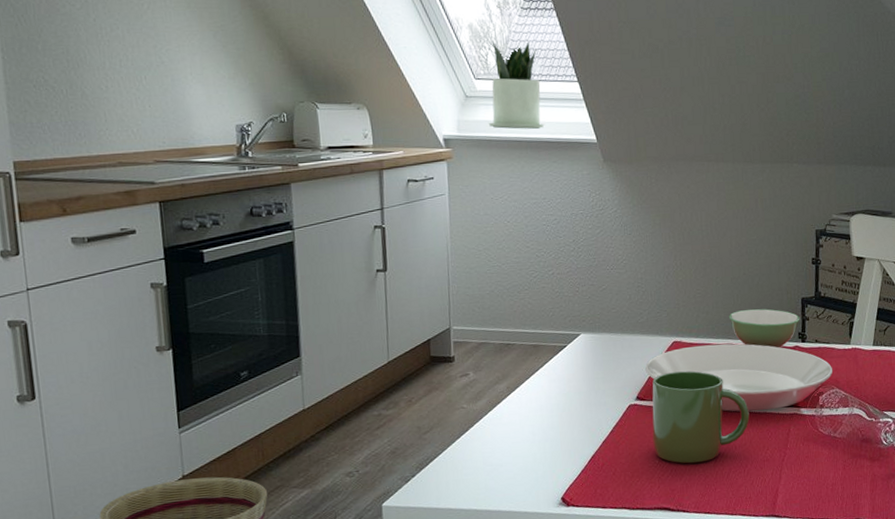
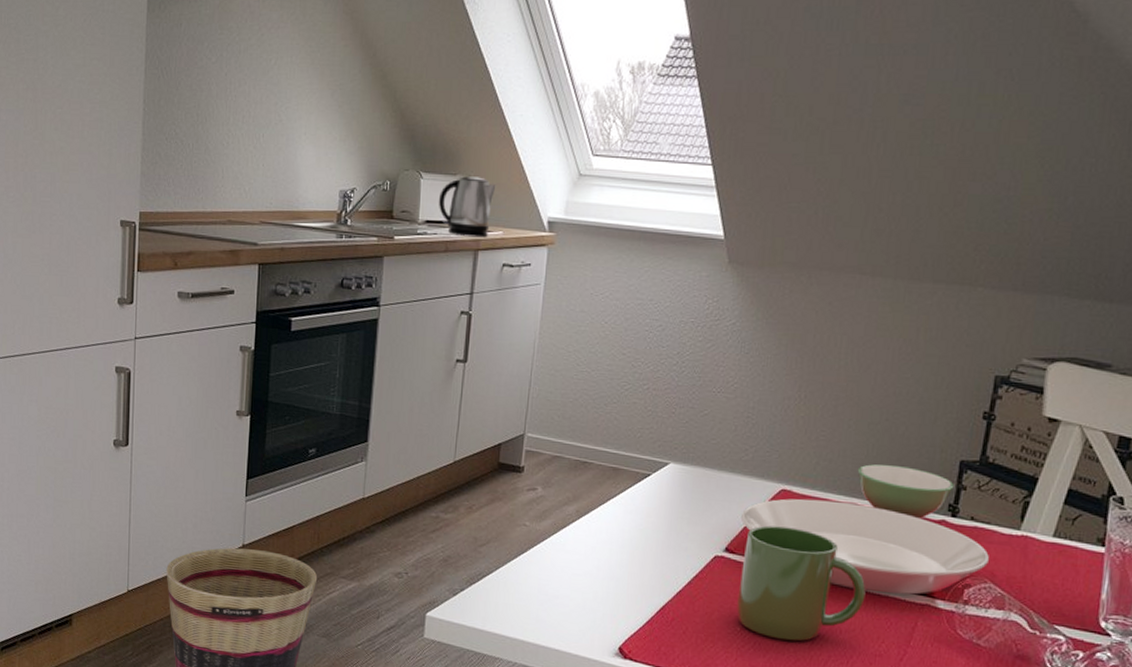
kettle: none [337,103,391,159] -> present [438,175,496,238]
planter: present [488,42,545,130] -> none [599,114,668,219]

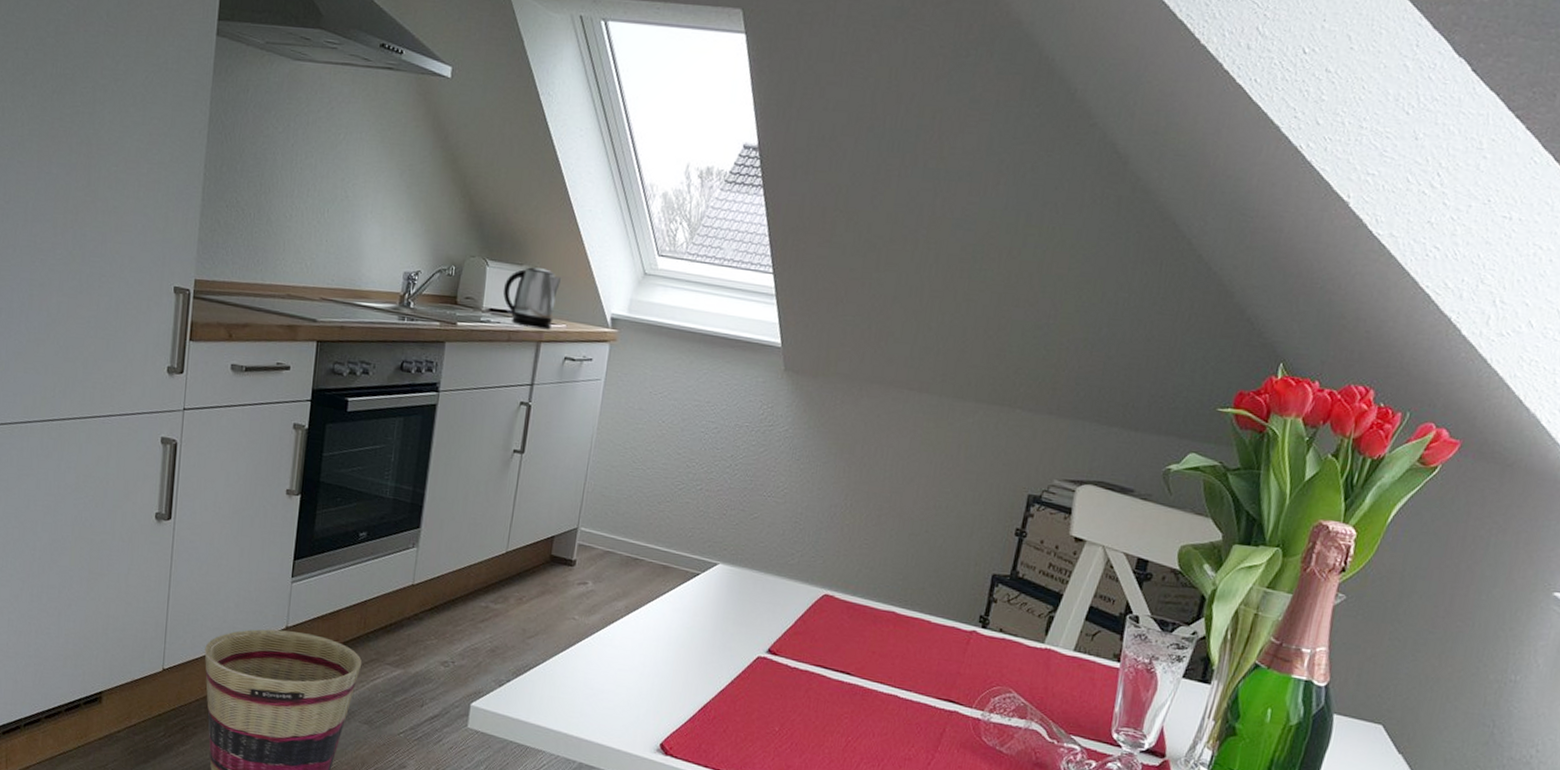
mug: present [736,525,866,642] -> none [776,629,900,744]
plate: present [741,498,990,595] -> none [784,603,1016,702]
bowl: present [857,464,954,520] -> none [896,573,986,629]

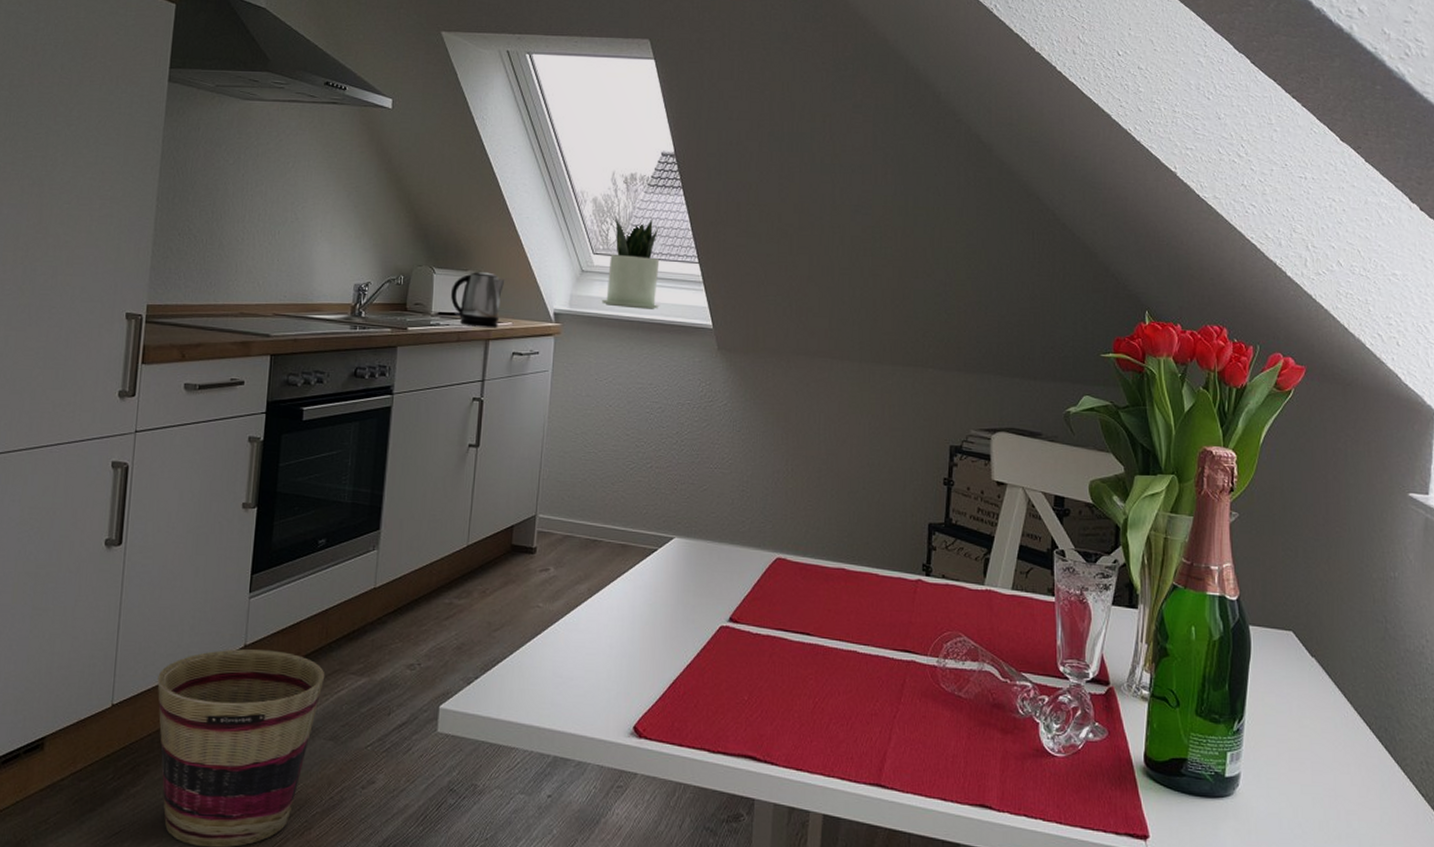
planter: none [662,216,733,323] -> present [601,218,660,311]

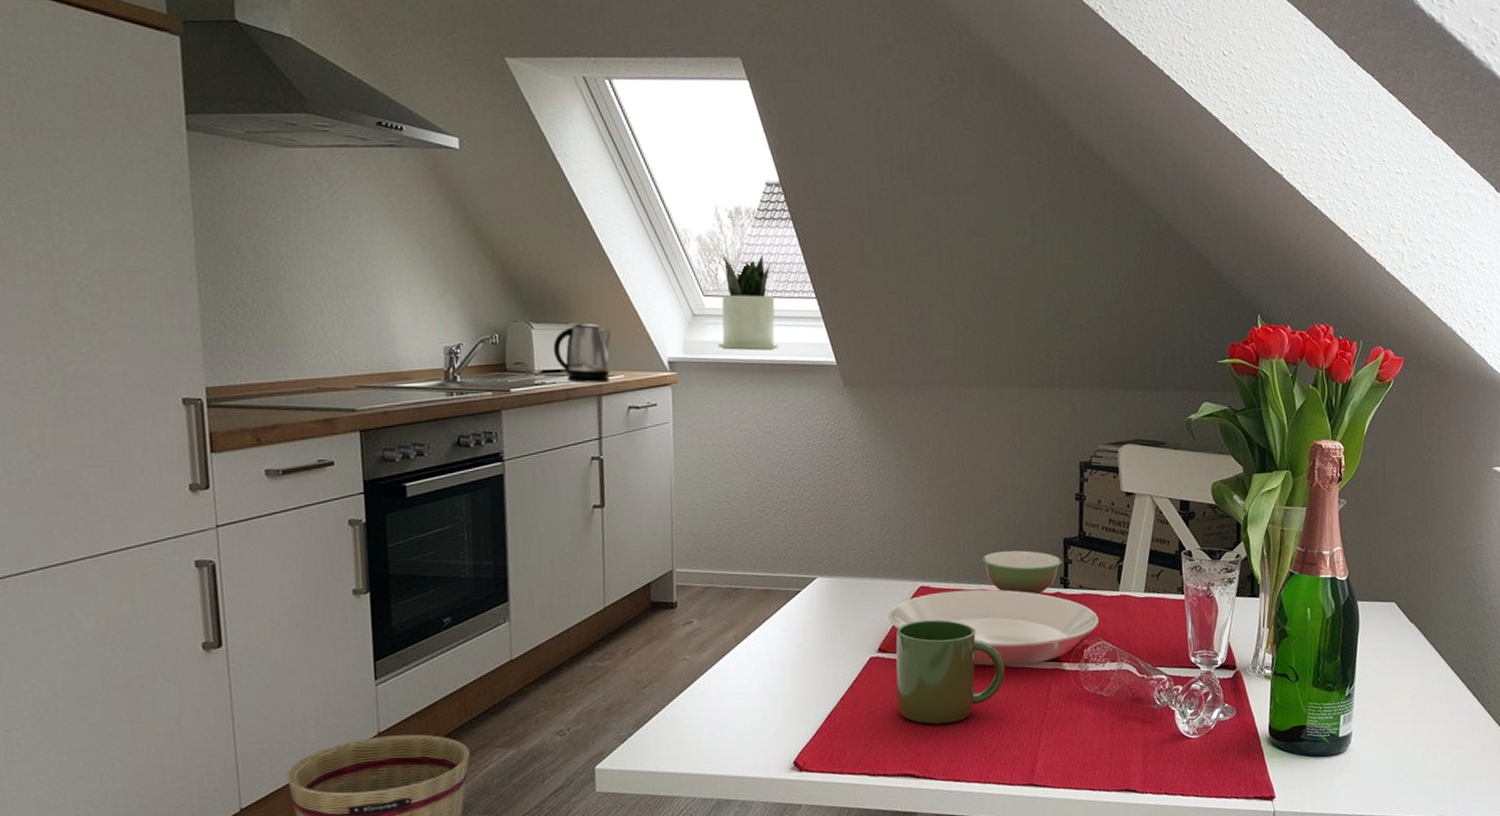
plate: none [742,565,962,653] -> present [888,589,1100,666]
mug: none [743,593,858,707] -> present [895,619,1005,725]
bowl: none [842,529,925,580] -> present [981,550,1062,595]

